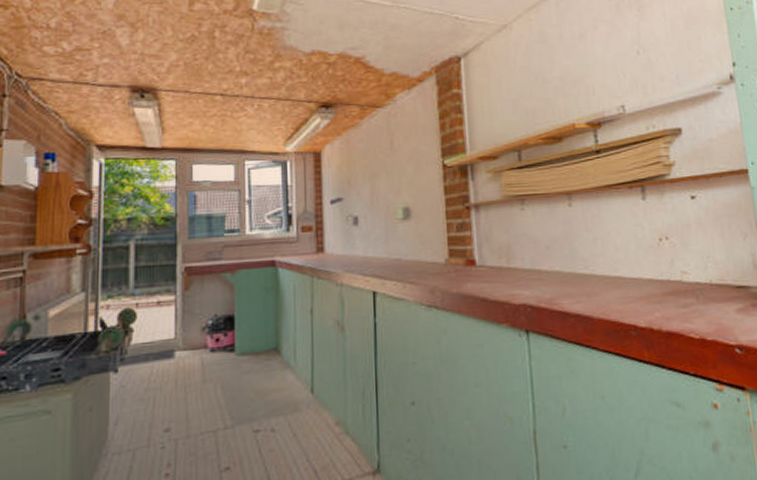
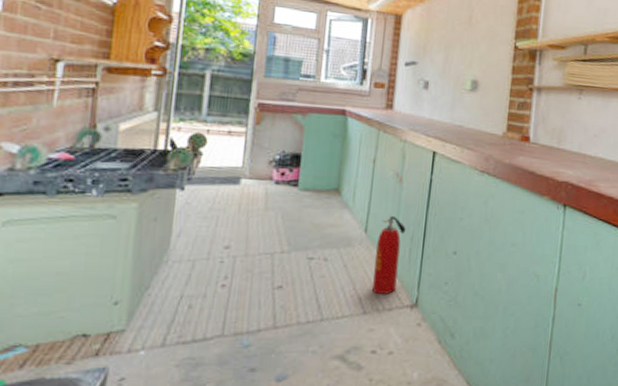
fire extinguisher: none [326,369,355,463] -> present [372,215,406,294]

